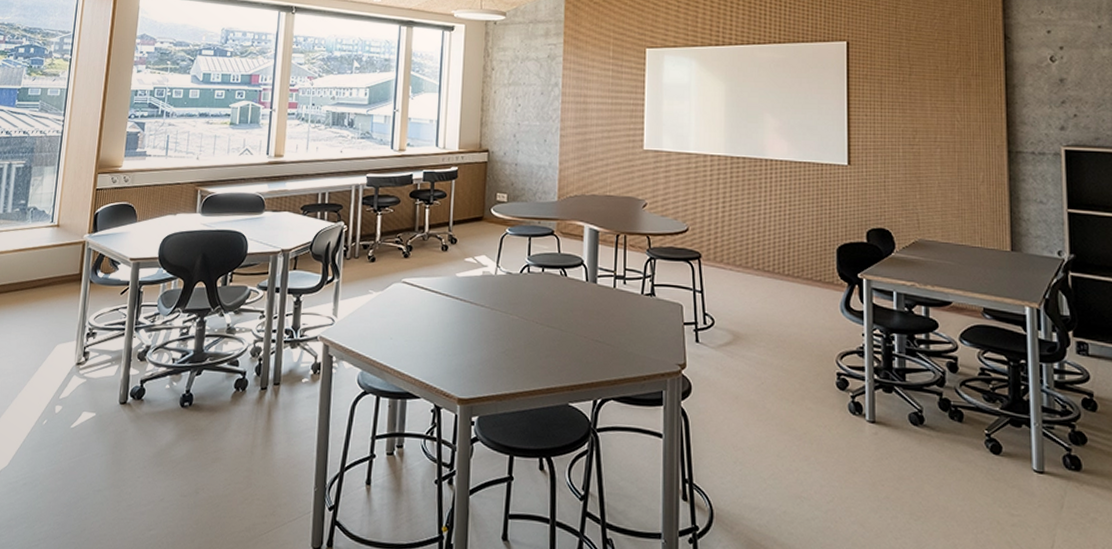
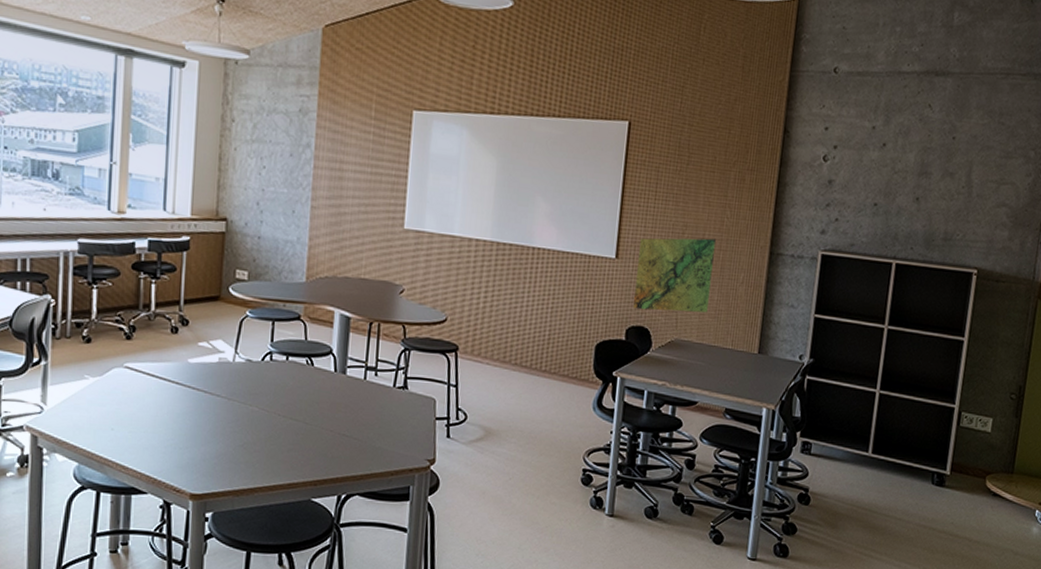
map: none [870,141,950,213] -> present [633,238,716,313]

